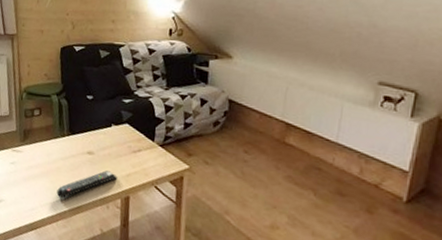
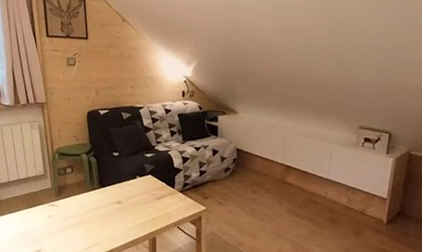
remote control: present [57,170,118,199] -> none [91,216,145,244]

